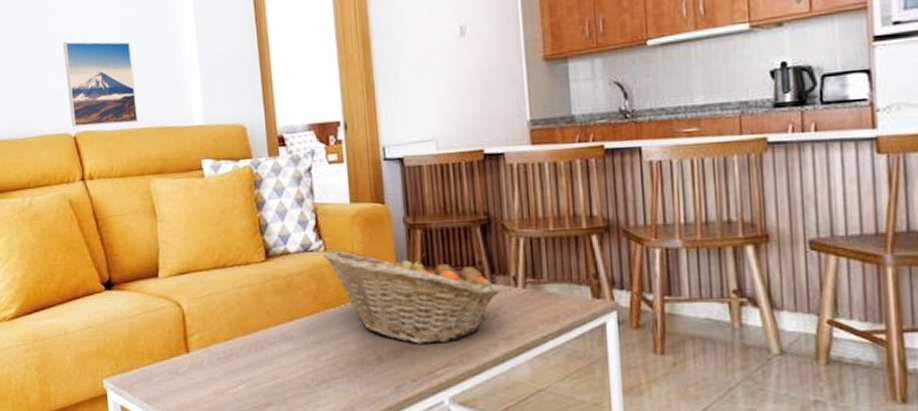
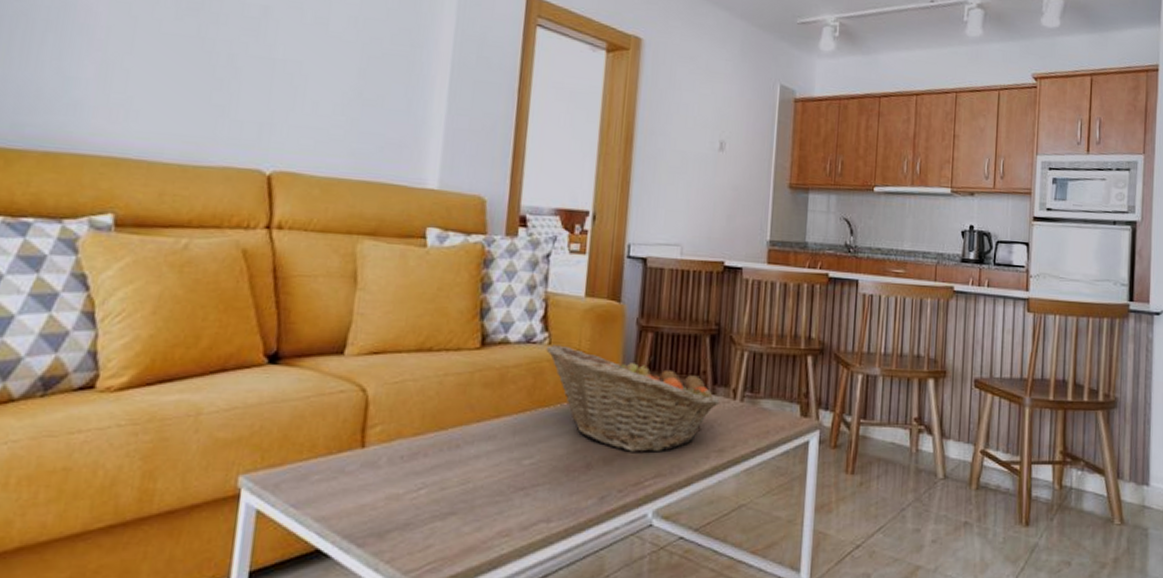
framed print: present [63,41,139,127] -> none [268,65,367,173]

